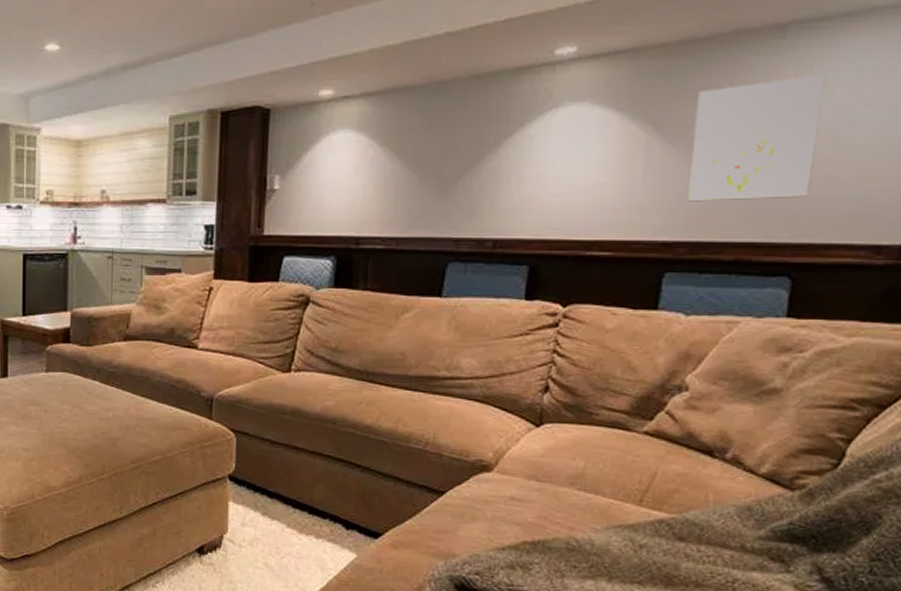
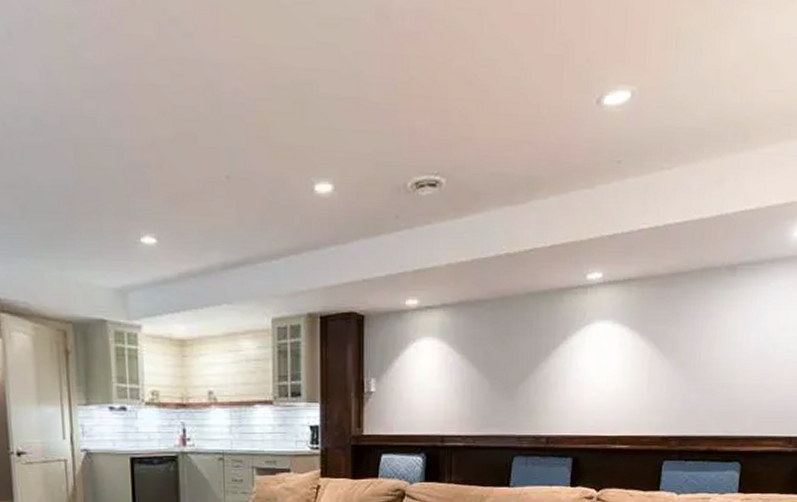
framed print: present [687,74,824,202] -> none [677,306,759,404]

